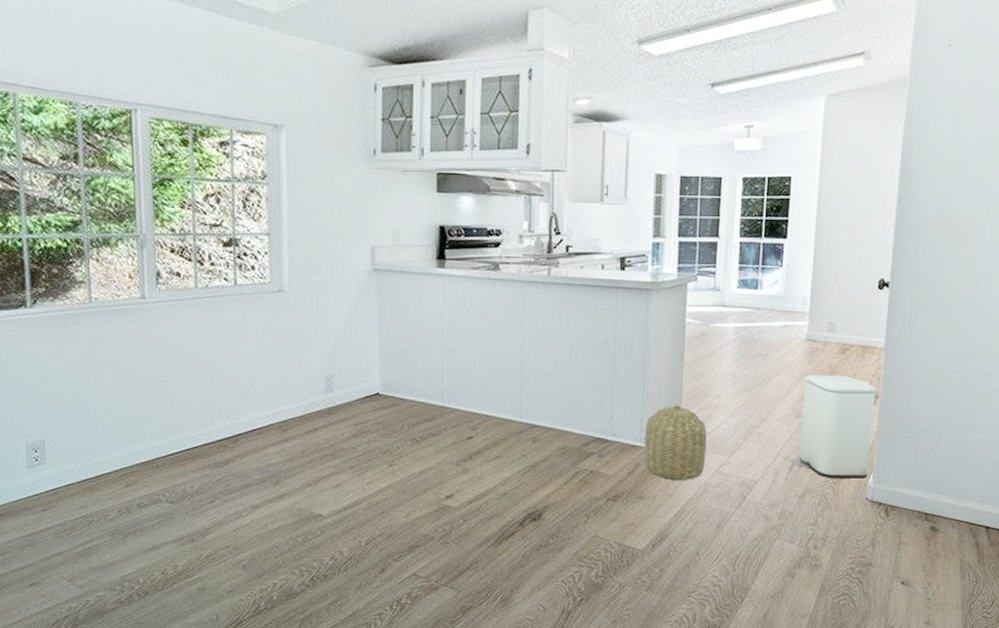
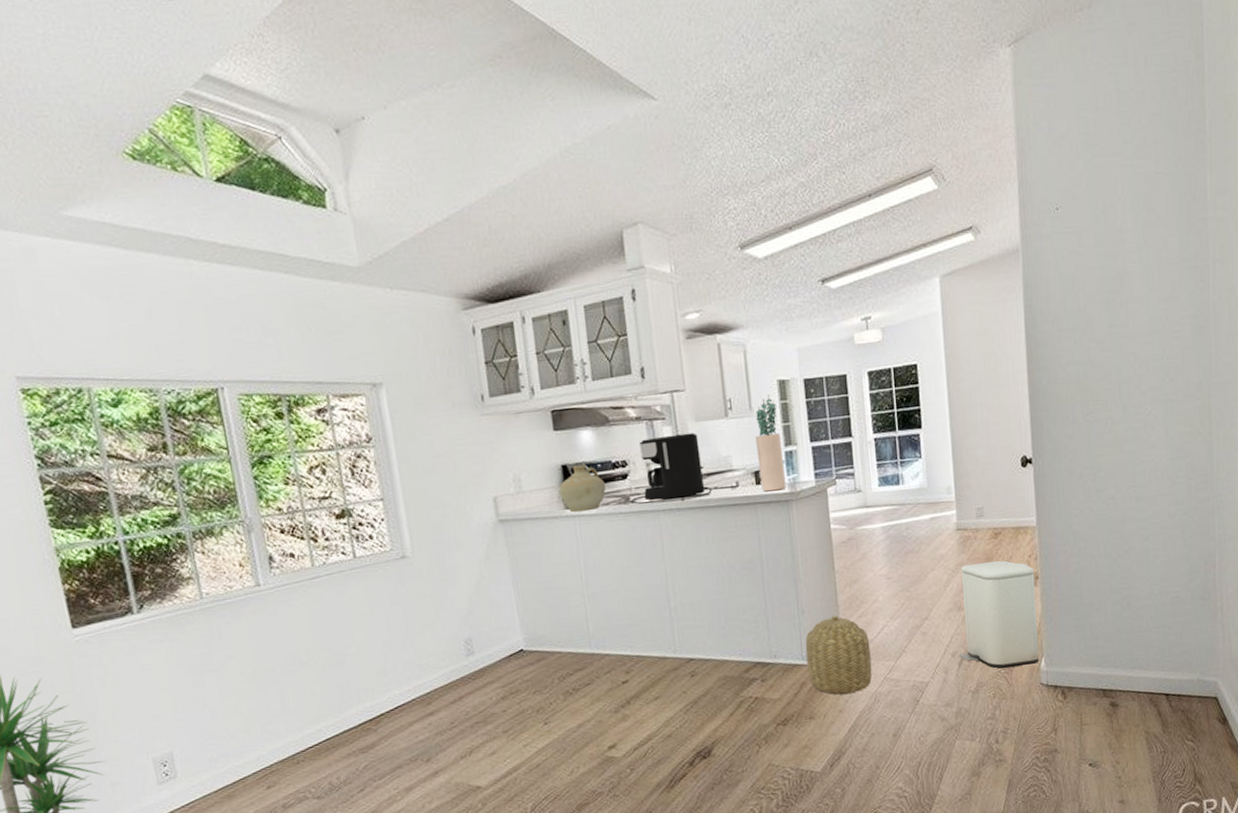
ceramic jug: none [434,228,479,273] -> present [559,465,606,513]
coffee maker: none [500,211,605,275] -> present [631,432,740,505]
vase: none [625,186,651,279] -> present [755,394,786,492]

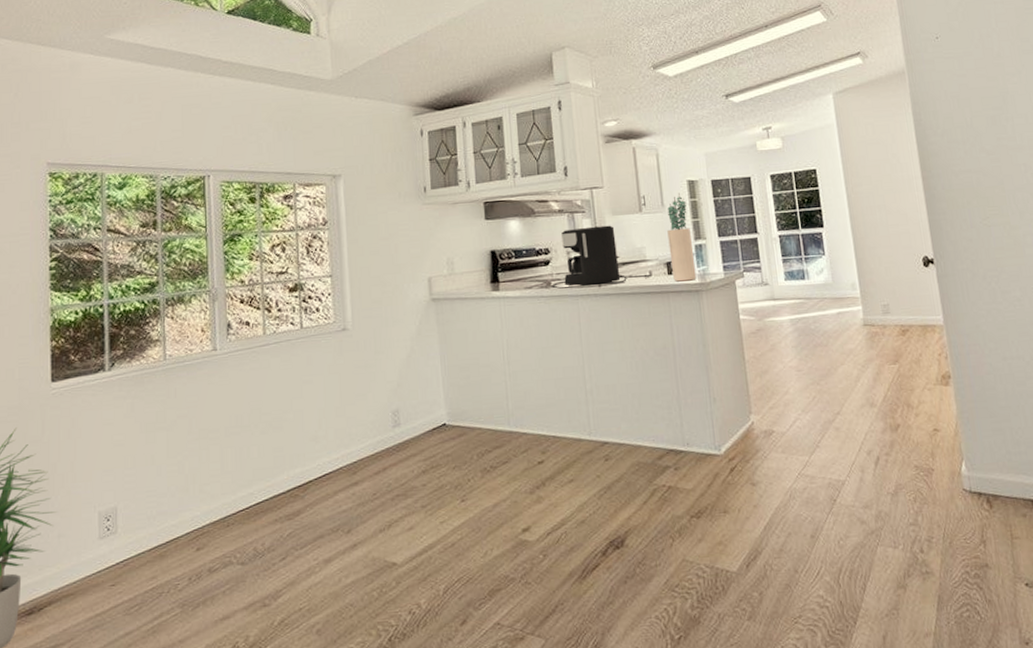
ceramic jug: present [559,465,606,513] -> none [487,251,530,295]
basket: present [805,615,872,695] -> none [717,406,786,489]
pedal bin: present [958,560,1039,669] -> none [870,357,959,470]

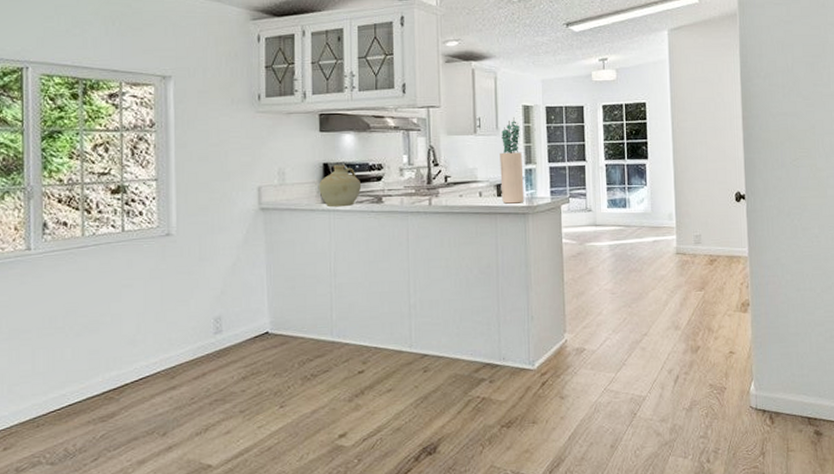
ceramic jug: none [487,251,530,295] -> present [319,165,362,208]
coffee maker: present [552,225,653,289] -> none [383,145,482,206]

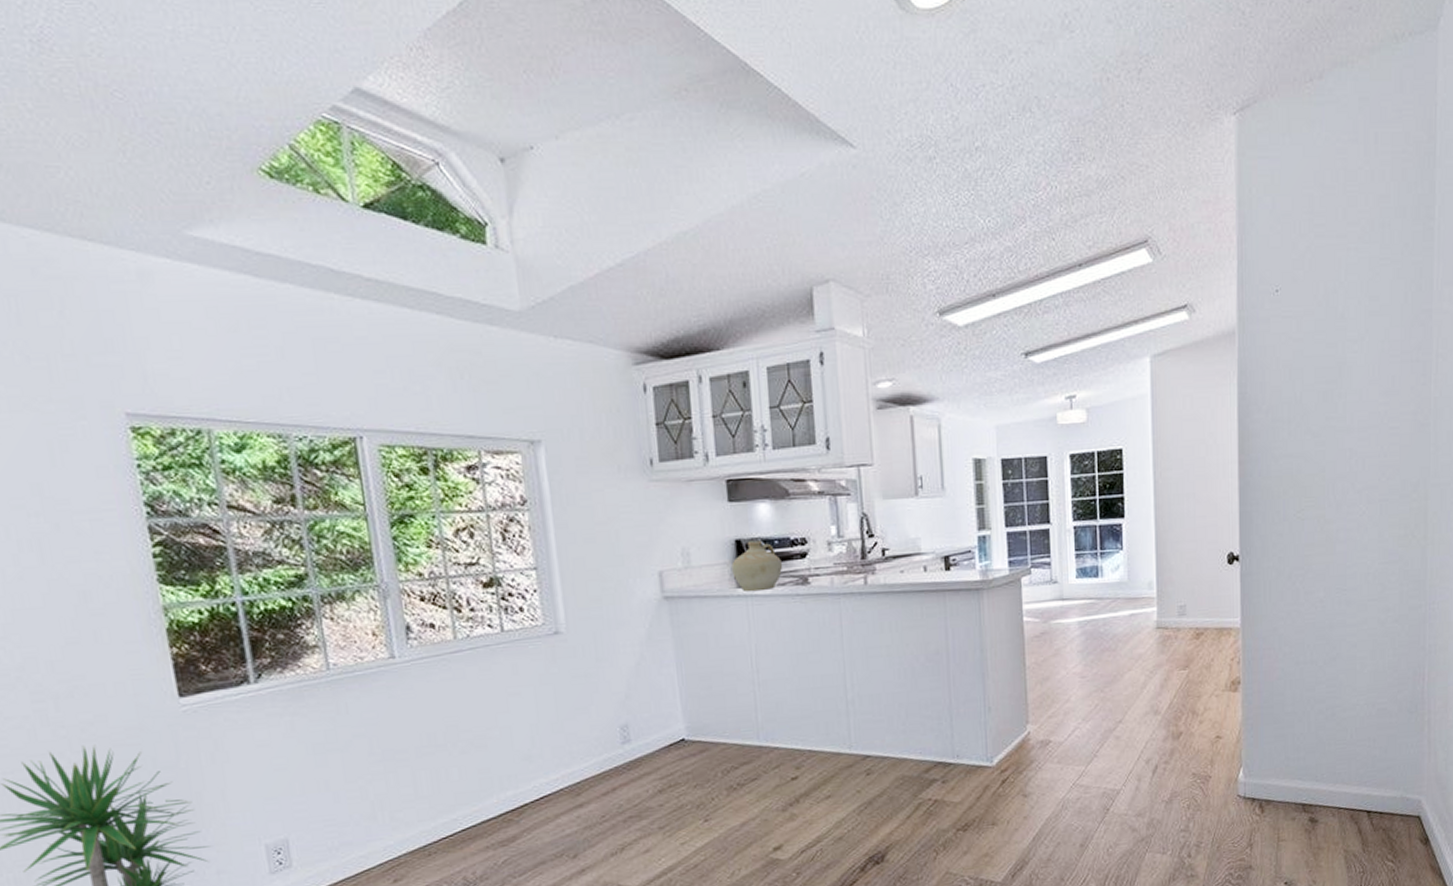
vase: present [500,117,524,204] -> none [947,474,978,579]

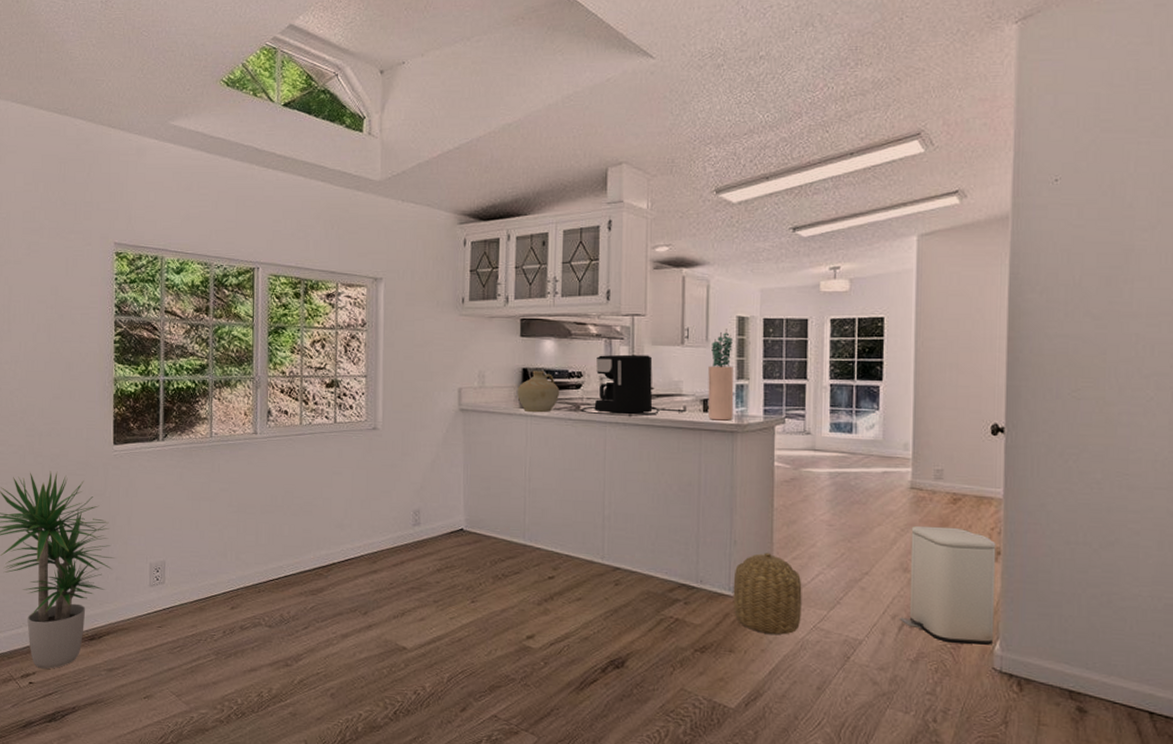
coffee maker: none [809,511,928,587] -> present [581,354,687,417]
vase: none [947,474,978,579] -> present [707,329,734,421]
basket: none [990,715,1061,800] -> present [733,552,802,635]
pedal bin: none [1152,662,1238,778] -> present [898,525,996,645]

